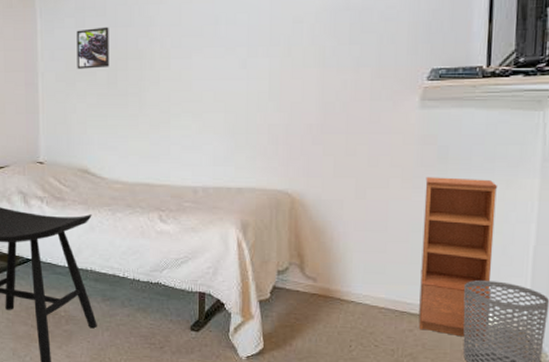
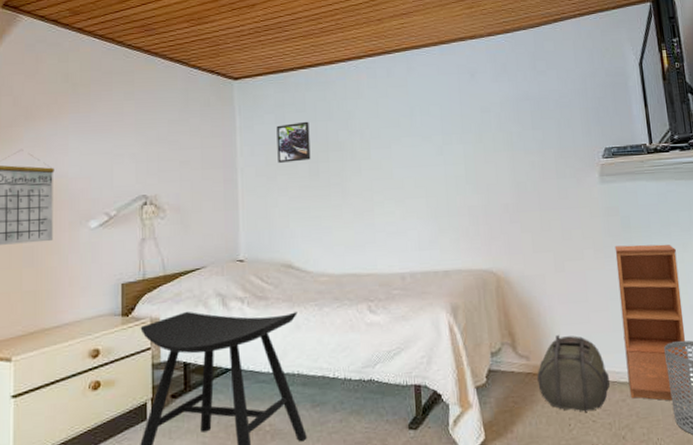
backpack: none [322,260,398,336] -> present [537,334,610,412]

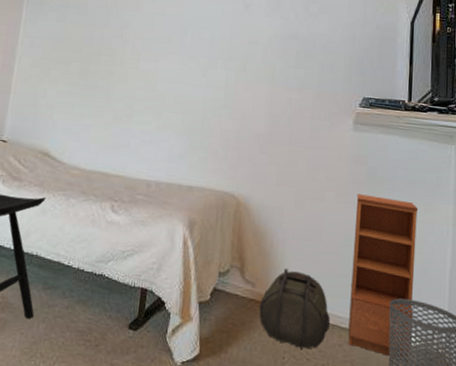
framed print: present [276,121,311,163] -> none [53,23,88,60]

